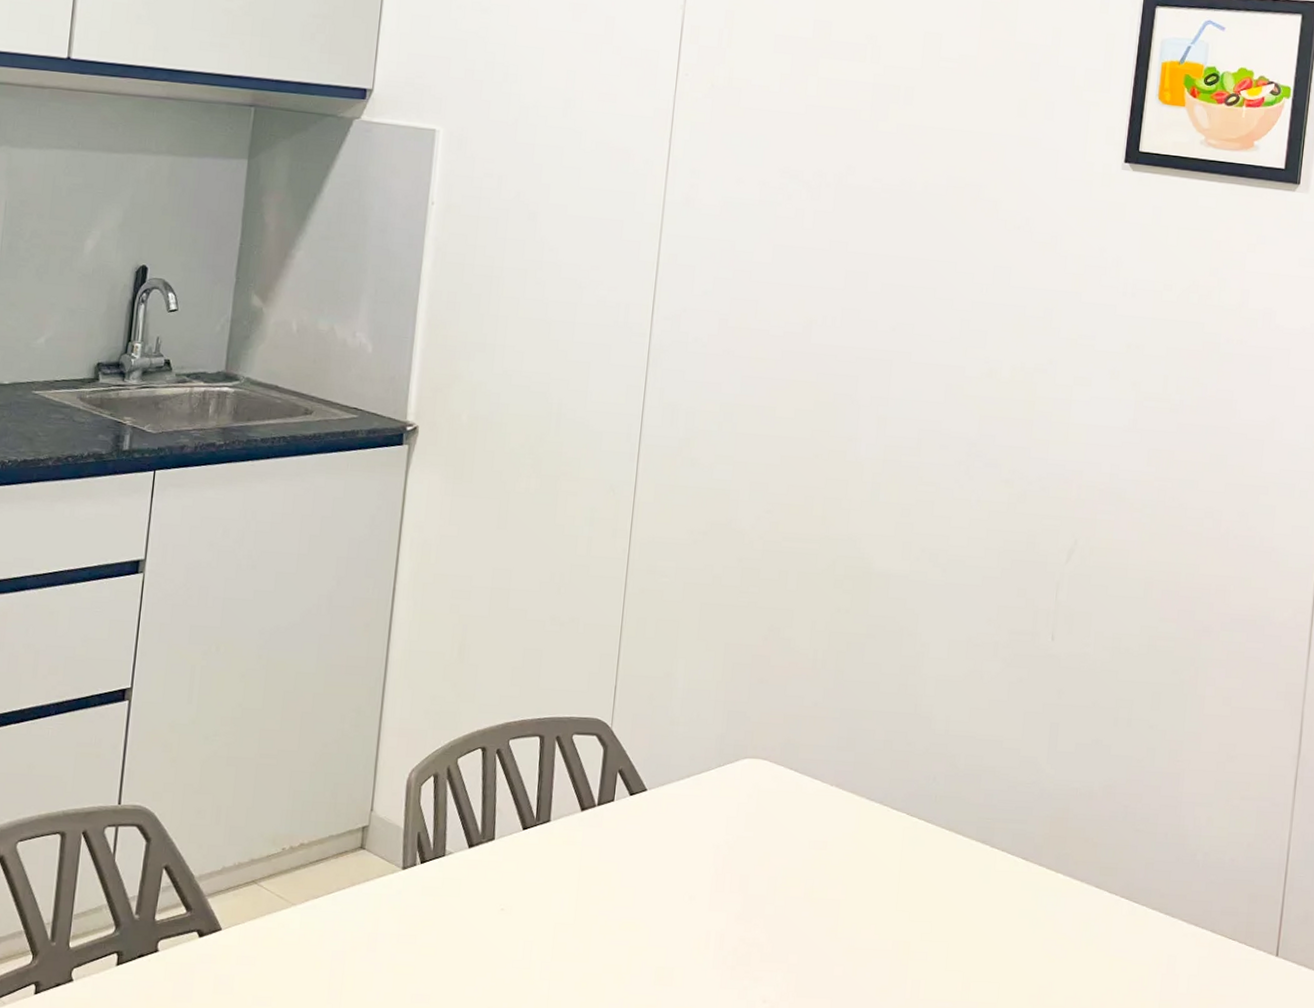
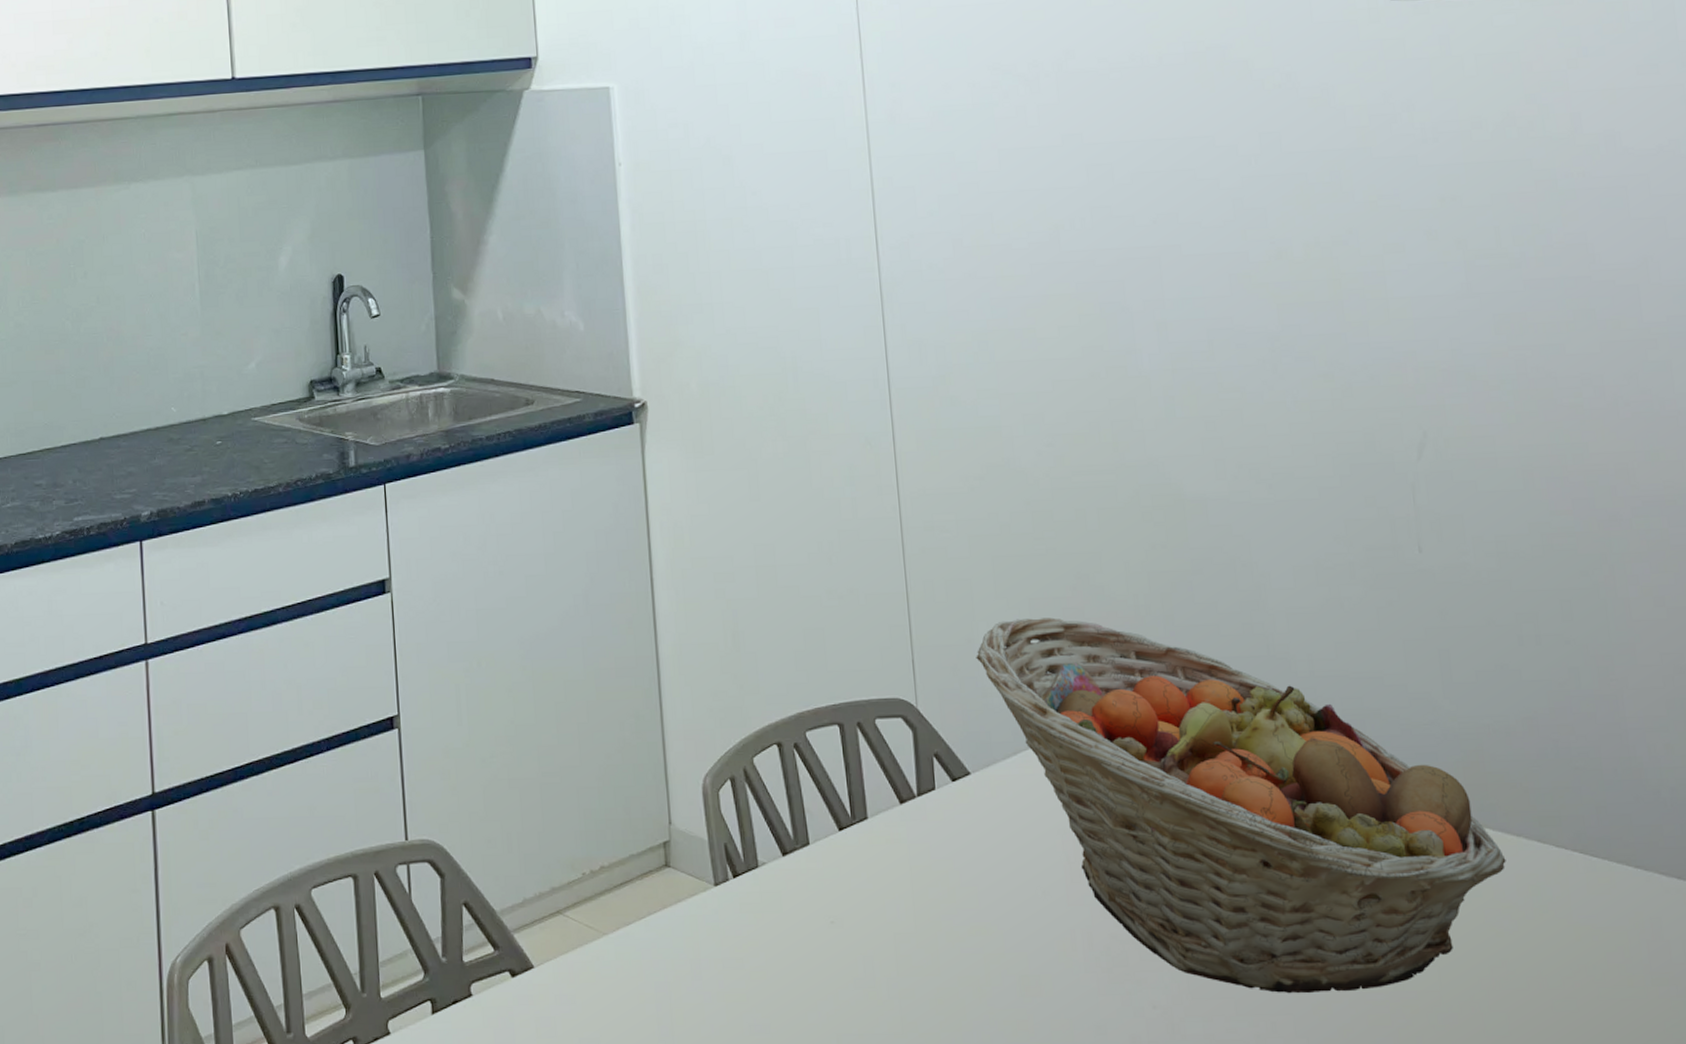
fruit basket: none [671,660,1069,999] -> present [976,617,1506,993]

